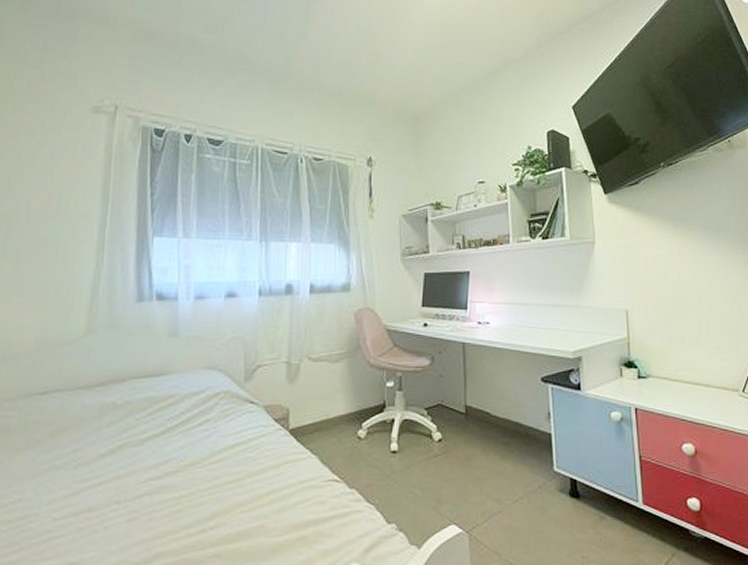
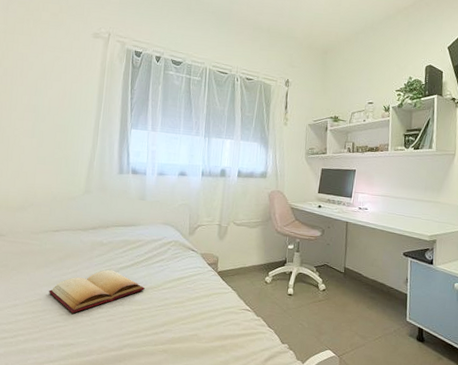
bible: none [33,443,183,516] -> present [48,269,145,314]

